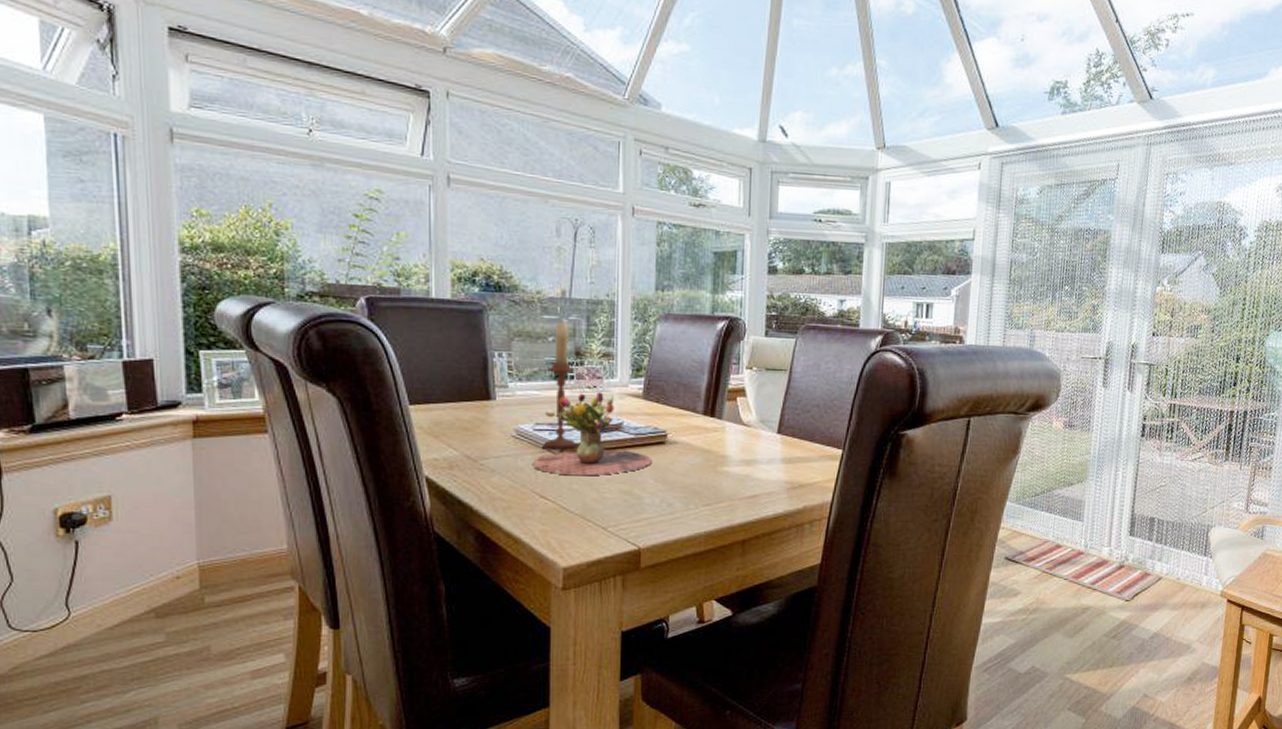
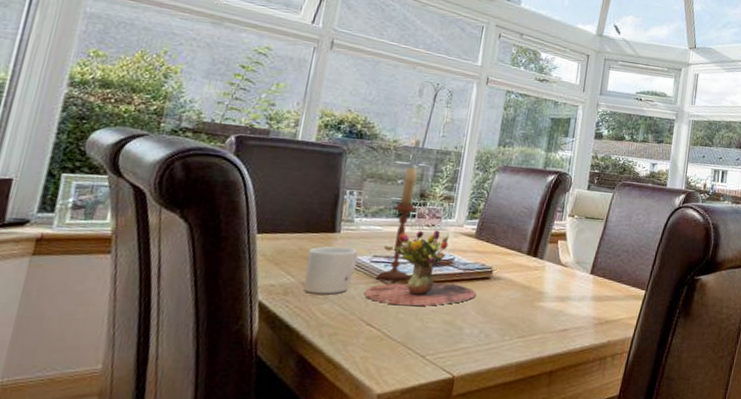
mug: none [466,414,520,467] -> present [303,246,358,295]

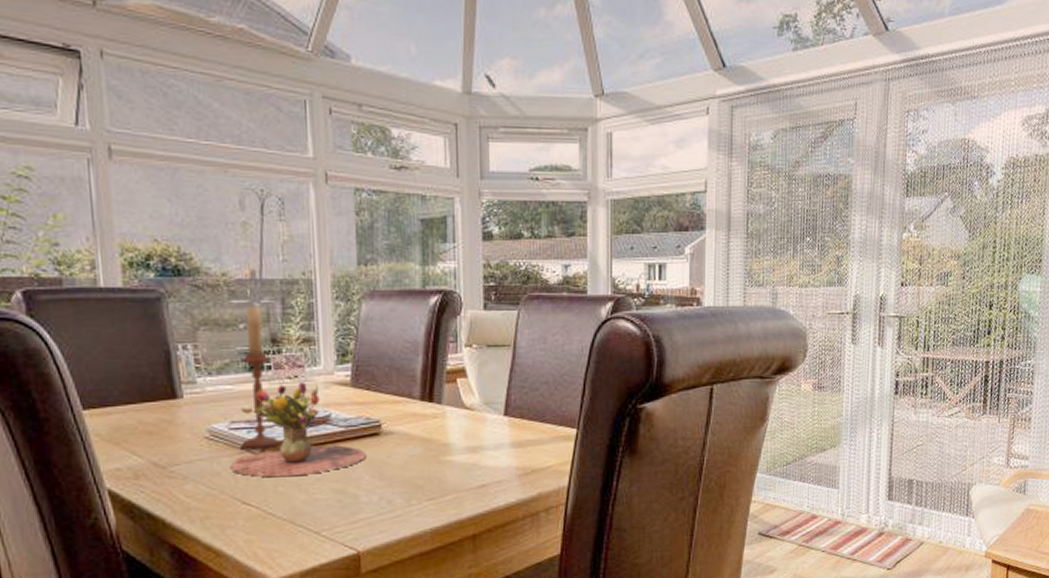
mug: present [303,246,358,295] -> none [151,414,213,474]

